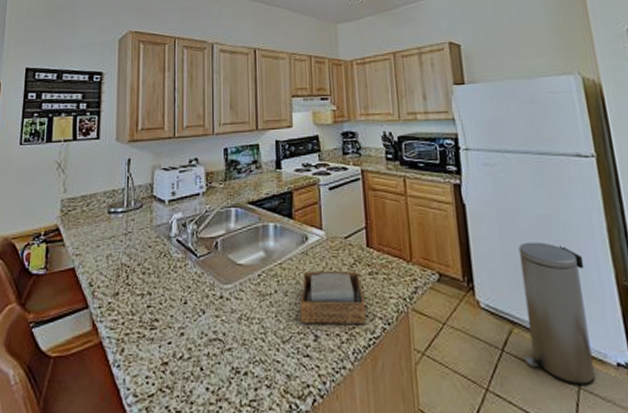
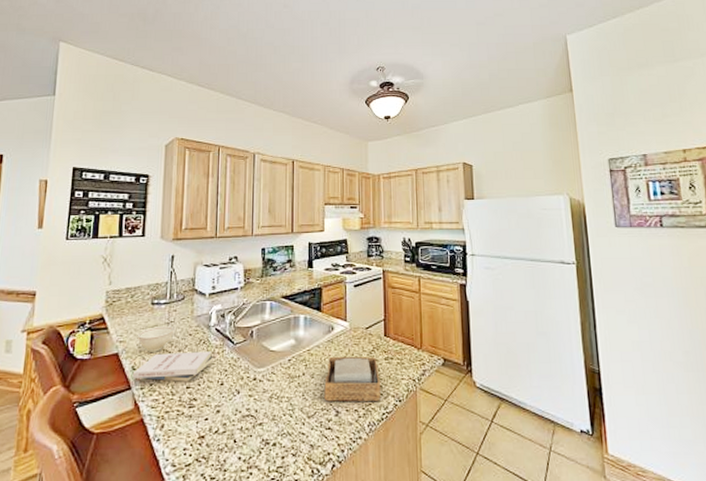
books: none [89,265,176,300] -> present [132,351,214,382]
bowl: none [94,236,133,268] -> present [137,325,174,354]
pedal bin: present [518,242,596,386] -> none [509,333,563,449]

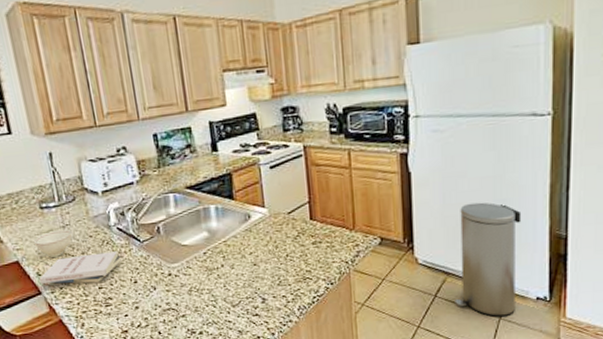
napkin holder: present [324,357,380,402] -> none [246,242,310,290]
pedal bin: none [509,333,563,449] -> present [455,202,522,318]

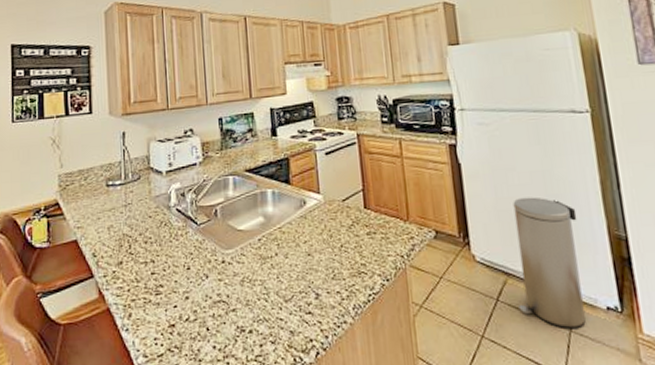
bowl: present [33,229,72,259] -> none [94,208,133,239]
books: present [39,251,123,284] -> none [93,234,178,268]

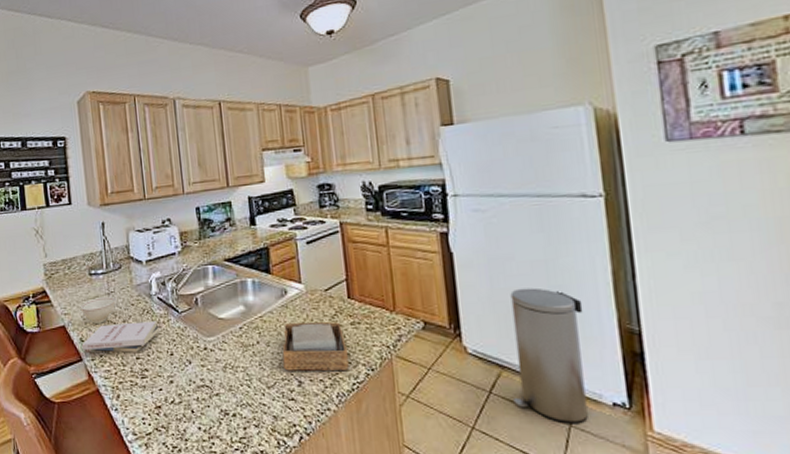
books: none [93,234,178,268] -> present [81,321,161,353]
bowl: none [94,208,133,239] -> present [80,296,116,325]
napkin holder: none [300,232,365,284] -> present [282,322,349,372]

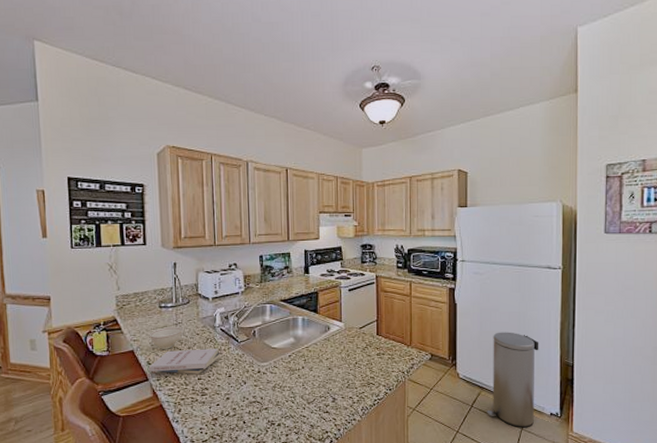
napkin holder: present [282,322,349,372] -> none [322,353,373,391]

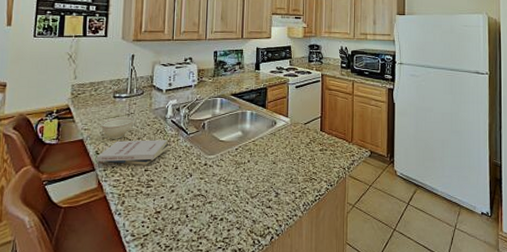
pedal bin: present [487,332,539,428] -> none [422,131,470,227]

